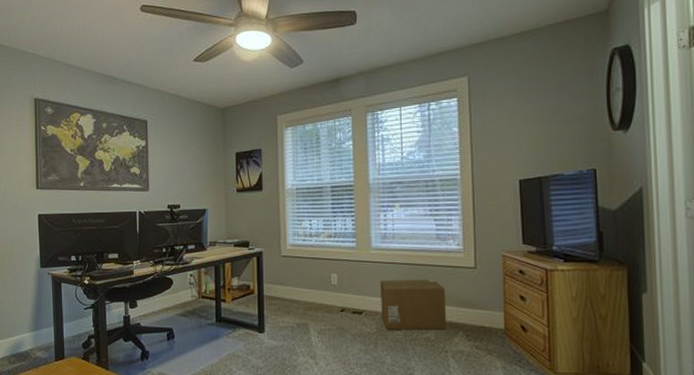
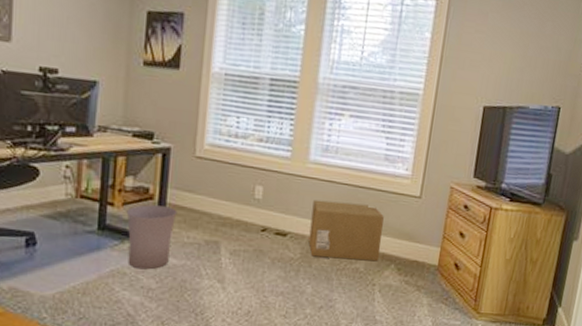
waste bin: none [235,298,273,352] -> present [126,204,178,270]

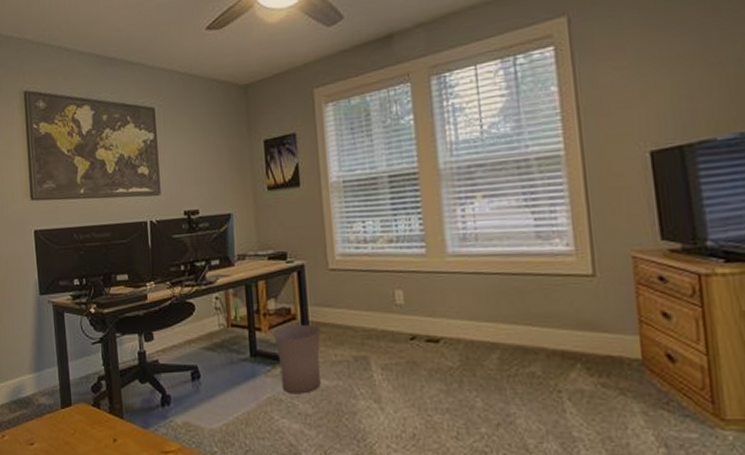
box: present [308,199,384,262] -> none [461,293,559,363]

